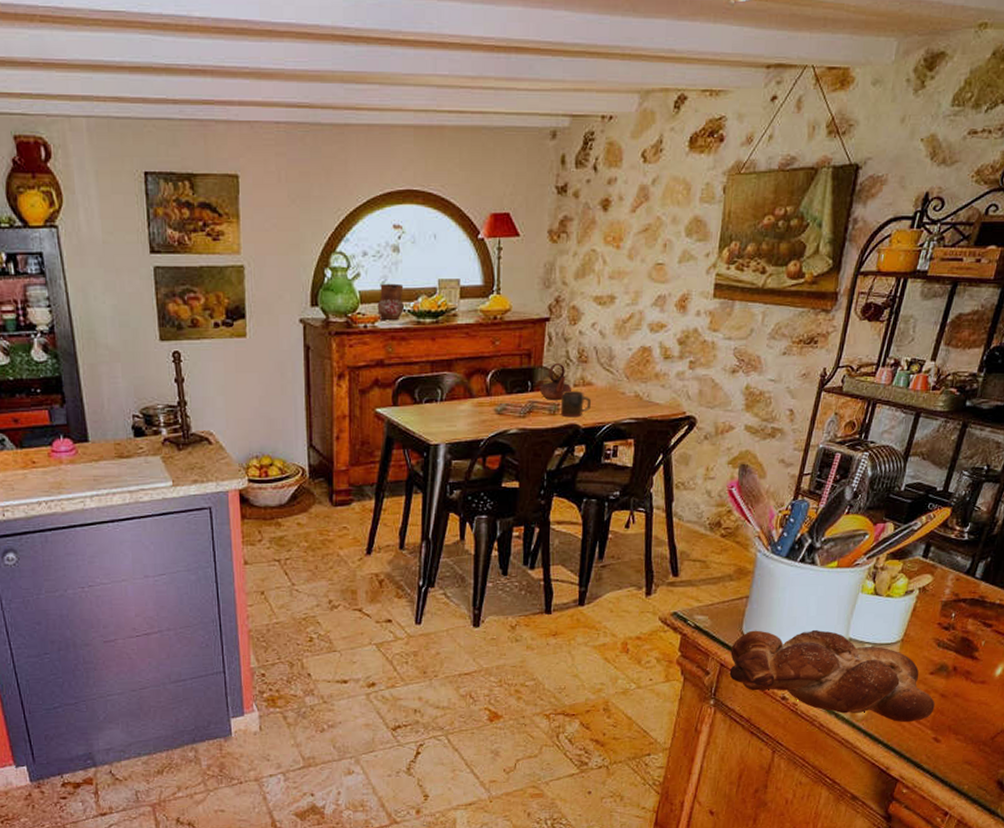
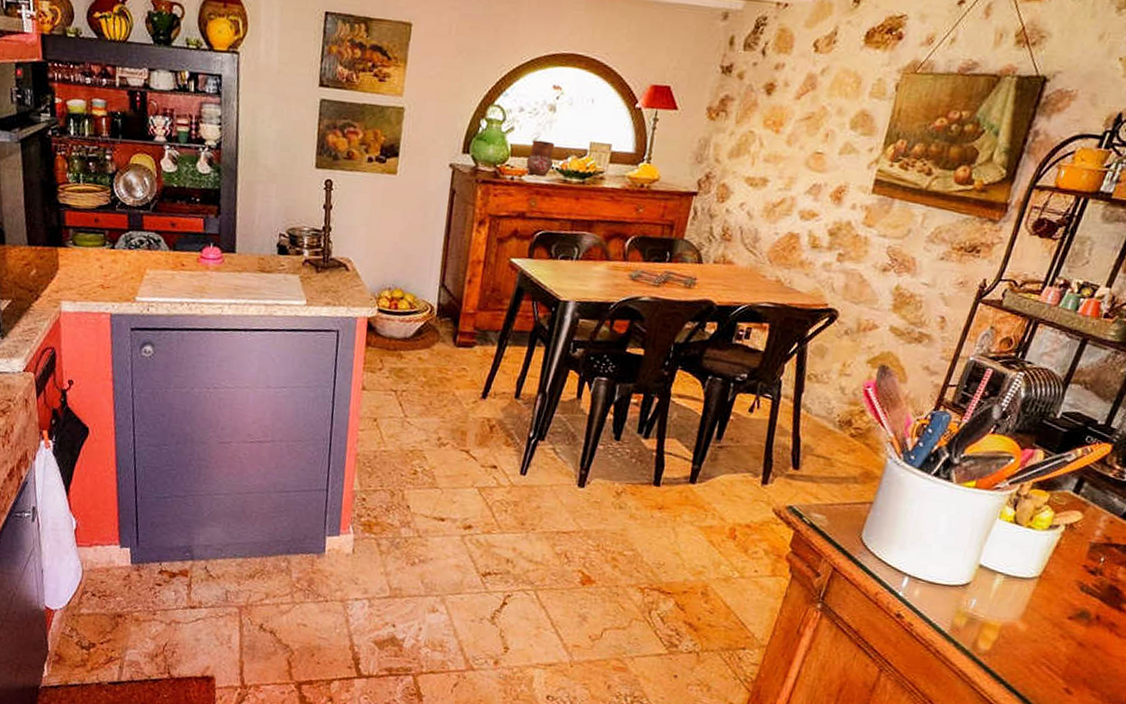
teapot: present [539,362,571,400] -> none [677,237,711,275]
mug: present [560,390,592,418] -> none [696,266,730,294]
bread loaf: present [729,630,935,723] -> none [841,538,1071,668]

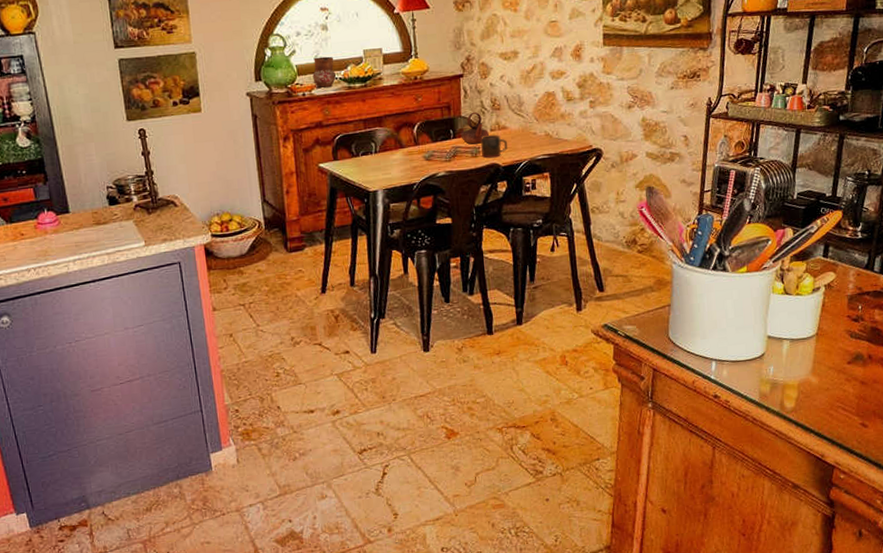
teapot: none [677,237,711,275] -> present [460,111,489,145]
mug: none [696,266,730,294] -> present [480,134,508,158]

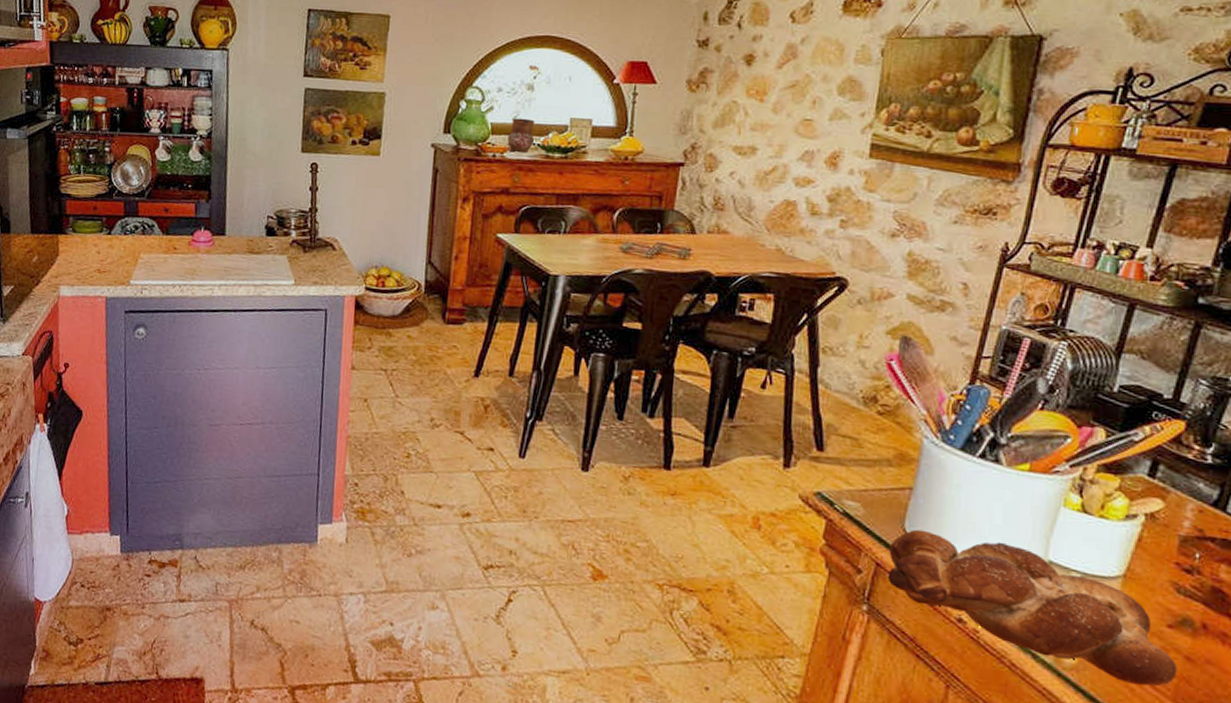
teapot: present [460,111,489,145] -> none [669,207,705,245]
mug: present [480,134,508,158] -> none [691,236,727,265]
bread loaf: none [661,331,857,411] -> present [887,529,1177,687]

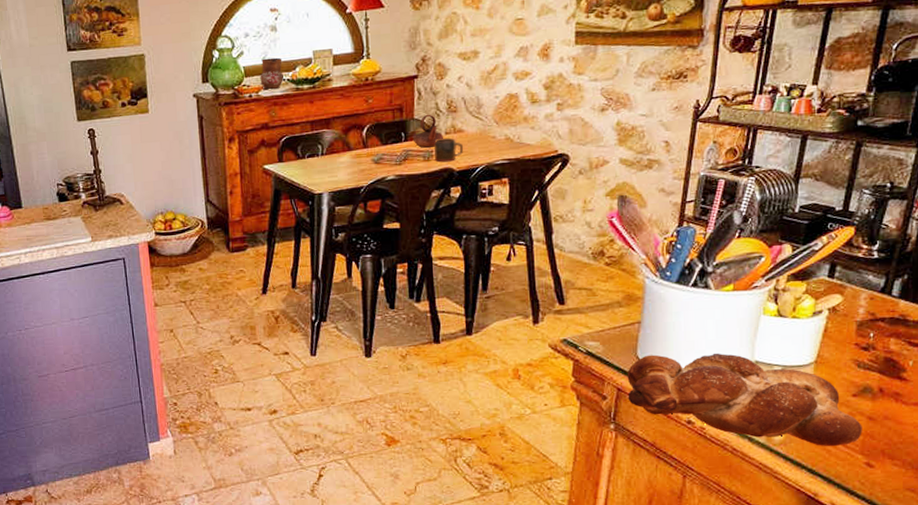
teapot: none [669,207,705,245] -> present [412,114,443,148]
mug: none [691,236,727,265] -> present [433,137,464,162]

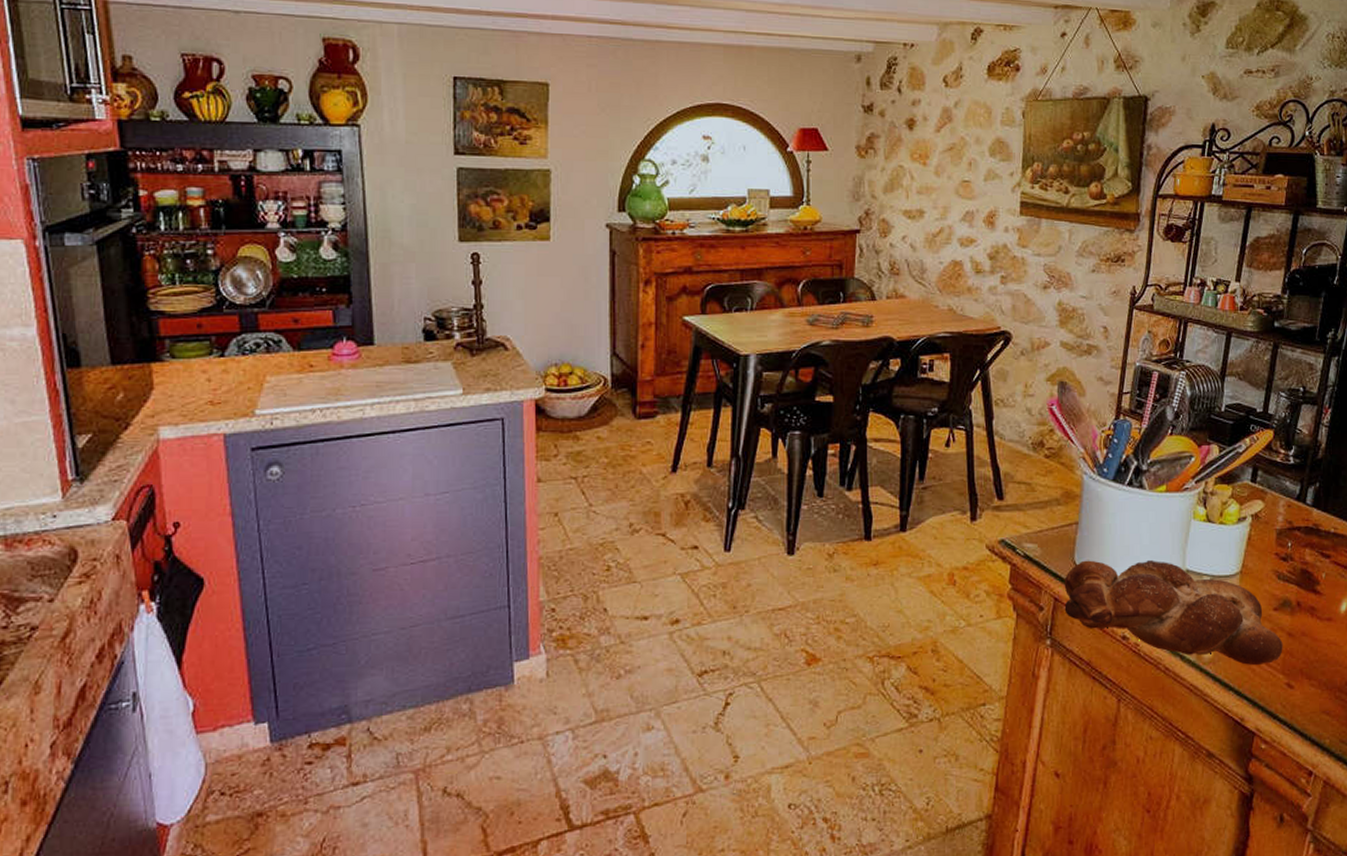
ceramic pitcher: present [260,57,284,89] -> none [686,191,713,227]
teapot: present [412,114,443,148] -> none [851,274,884,312]
mug: present [433,137,464,162] -> none [873,302,905,330]

